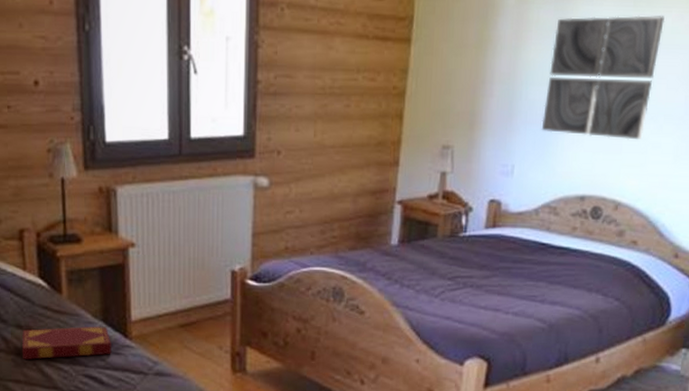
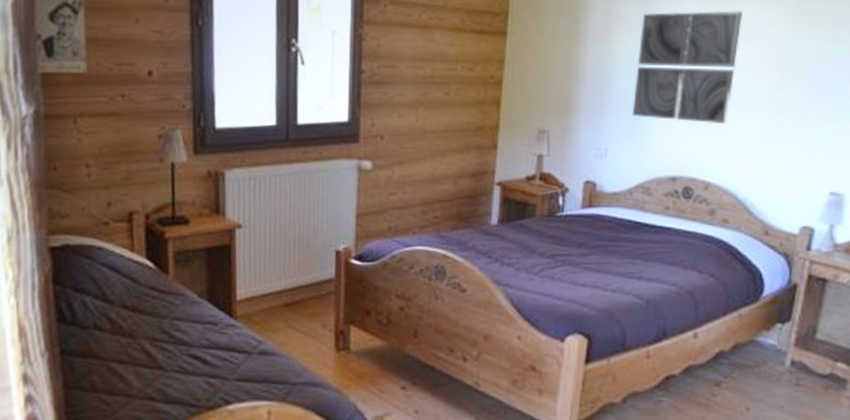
hardback book: present [22,326,111,360] -> none [127,306,216,340]

